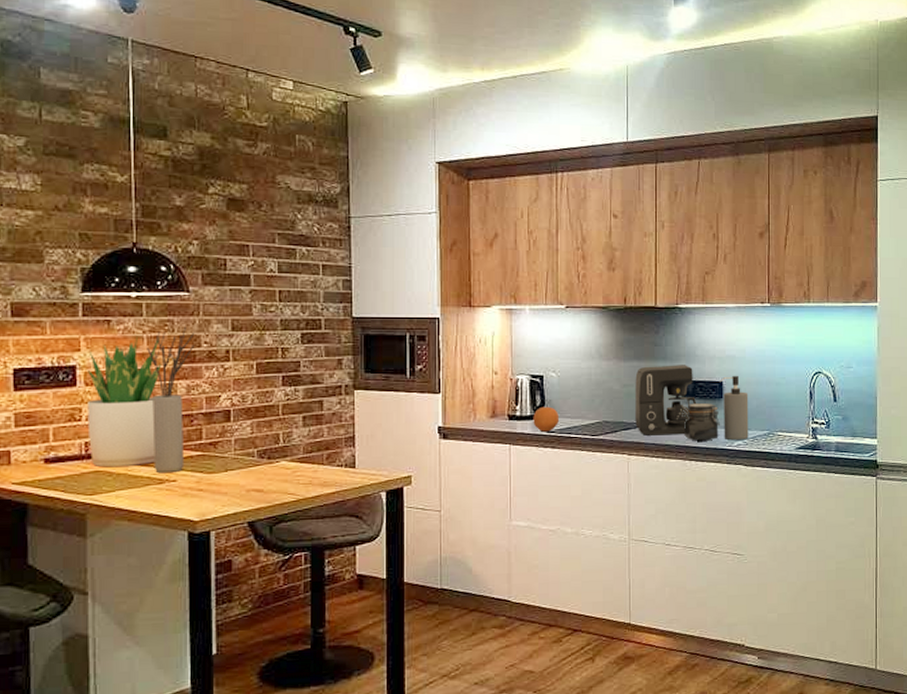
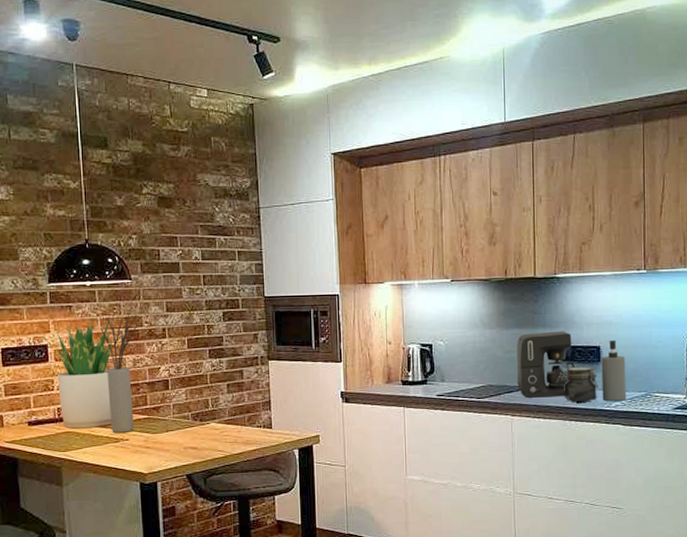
fruit: present [533,406,560,432] -> none [424,372,448,395]

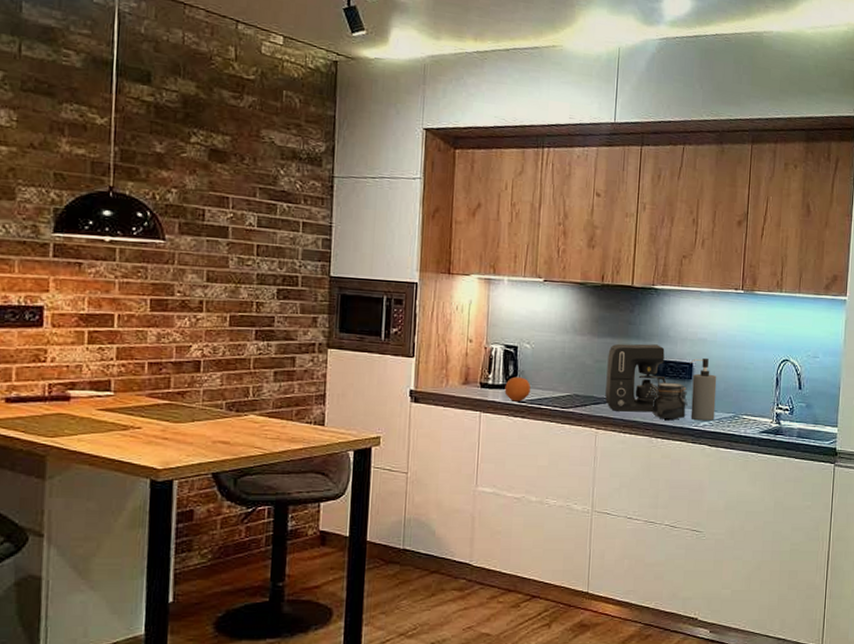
planter: present [55,318,113,429] -> none [52,280,133,411]
vase: present [101,309,138,434] -> none [118,274,169,420]
fruit: none [424,372,448,395] -> present [504,376,531,402]

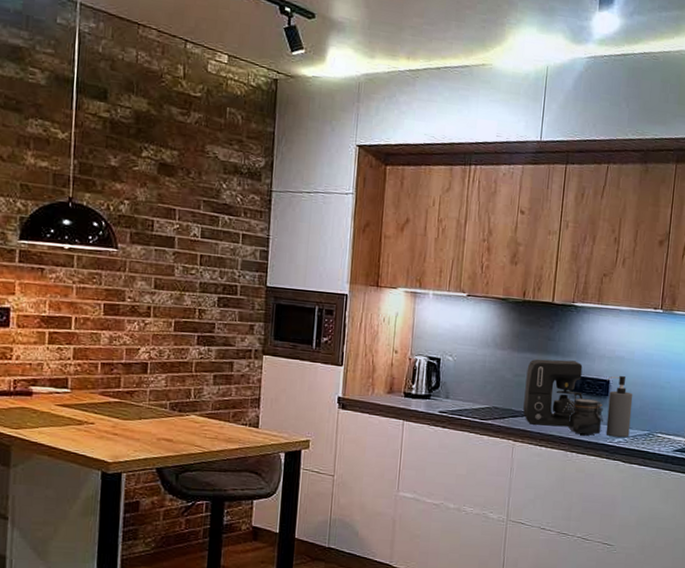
fruit: present [504,376,531,402] -> none [427,387,452,412]

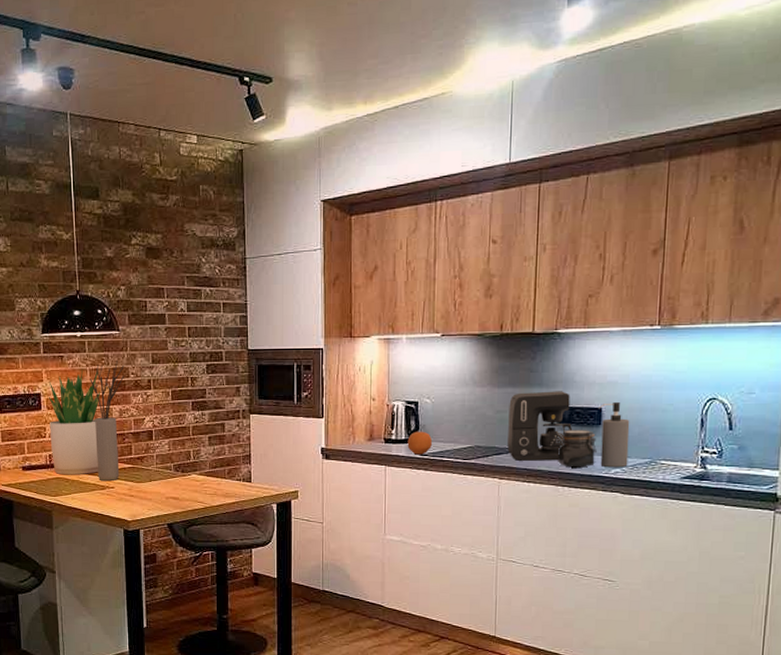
planter: none [17,285,89,406] -> present [48,368,101,475]
vase: none [74,280,121,416] -> present [90,360,125,482]
fruit: none [427,387,452,412] -> present [407,431,433,455]

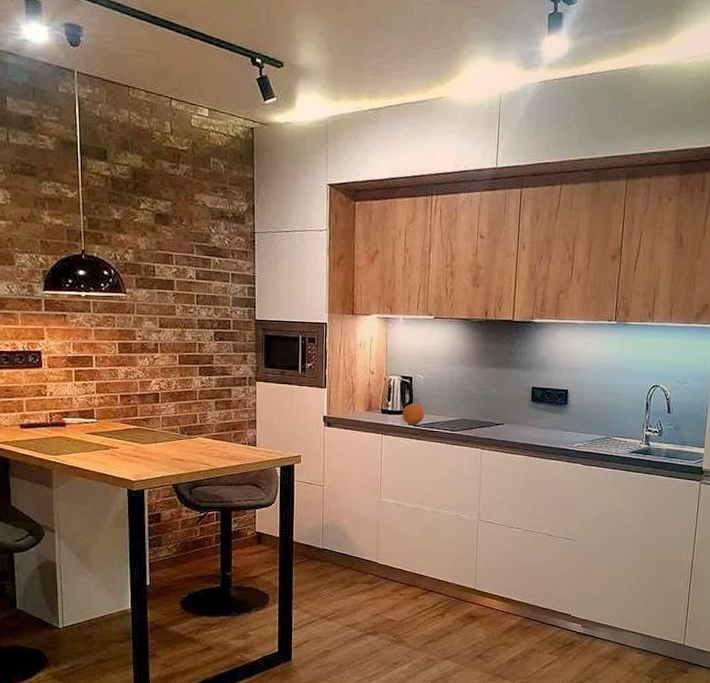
planter: present [48,368,101,475] -> none [49,328,106,435]
vase: present [90,360,125,482] -> none [94,322,131,442]
coffee maker: present [507,391,572,461] -> none [489,373,543,435]
jar: present [555,430,597,468] -> none [529,408,563,441]
soap dispenser: present [599,401,630,468] -> none [566,384,591,442]

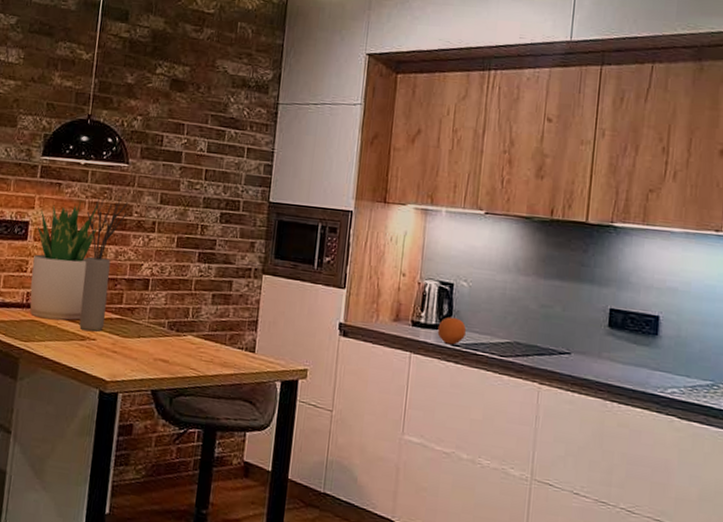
planter: none [49,328,106,435] -> present [30,200,99,321]
vase: none [94,322,131,442] -> present [78,195,129,332]

